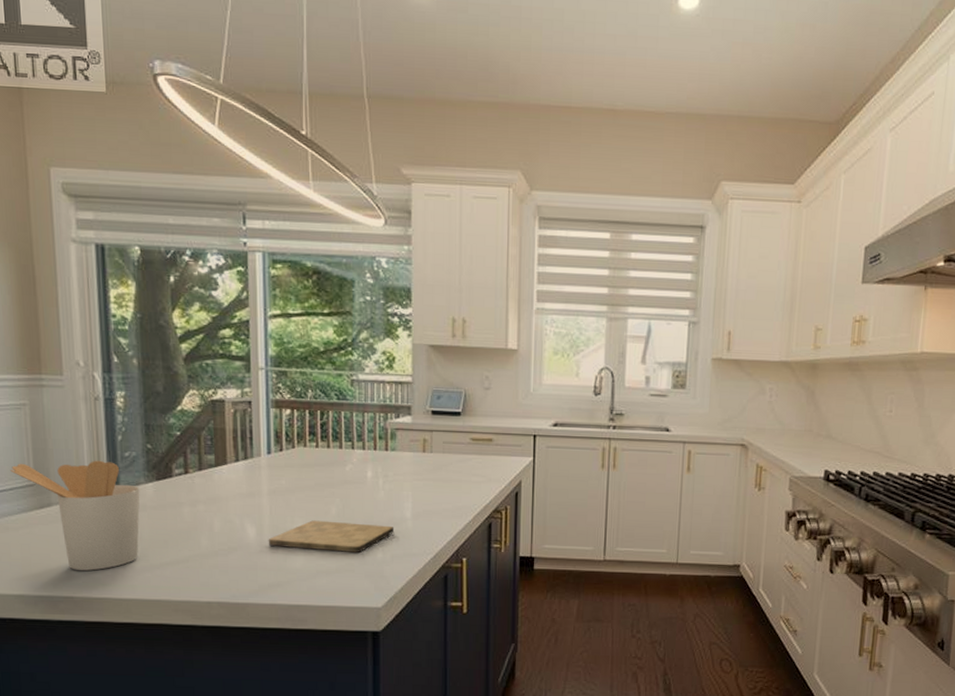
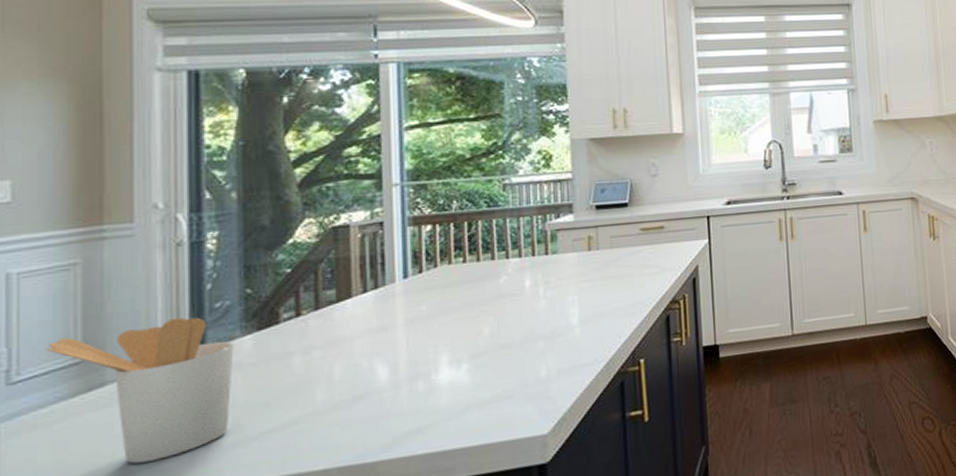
cutting board: present [268,520,395,552] -> none [404,337,560,385]

